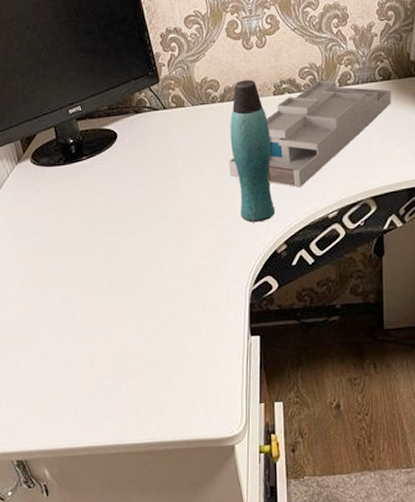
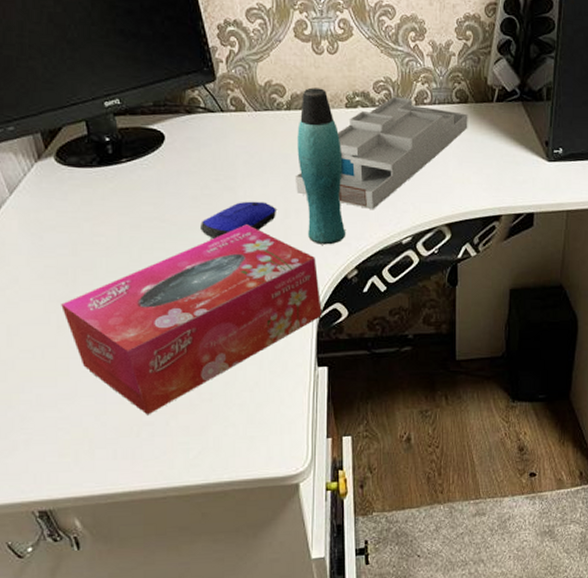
tissue box: none [35,207,254,379] -> present [61,224,322,415]
computer mouse: none [147,186,212,221] -> present [201,201,276,239]

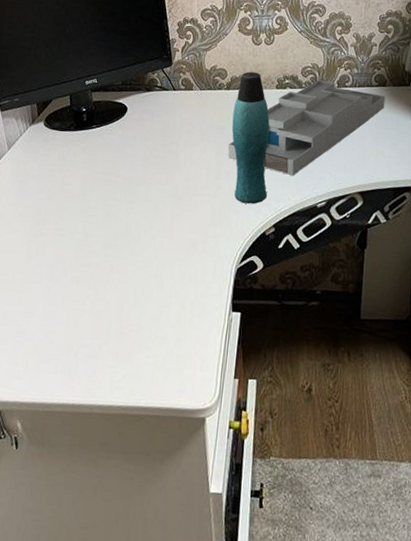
tissue box: present [61,224,322,415] -> none [32,182,241,338]
computer mouse: present [201,201,276,239] -> none [146,163,210,193]

